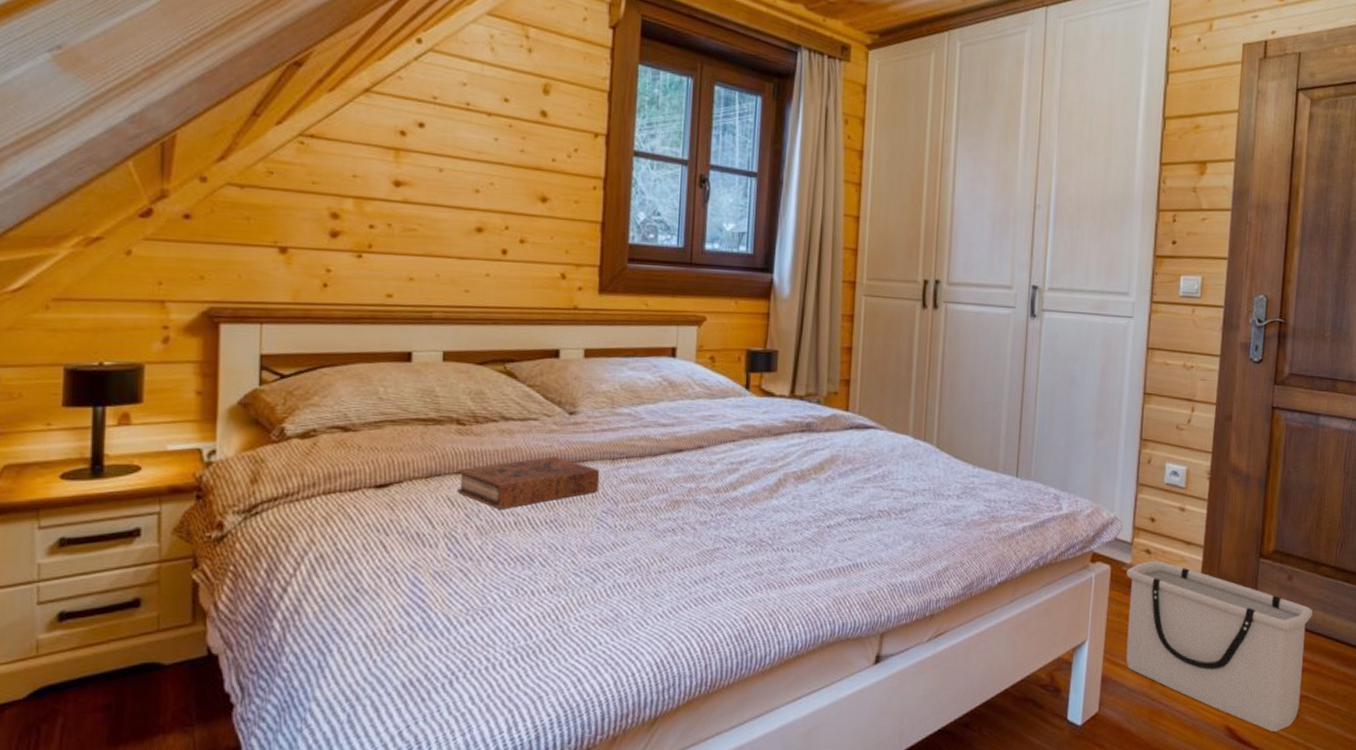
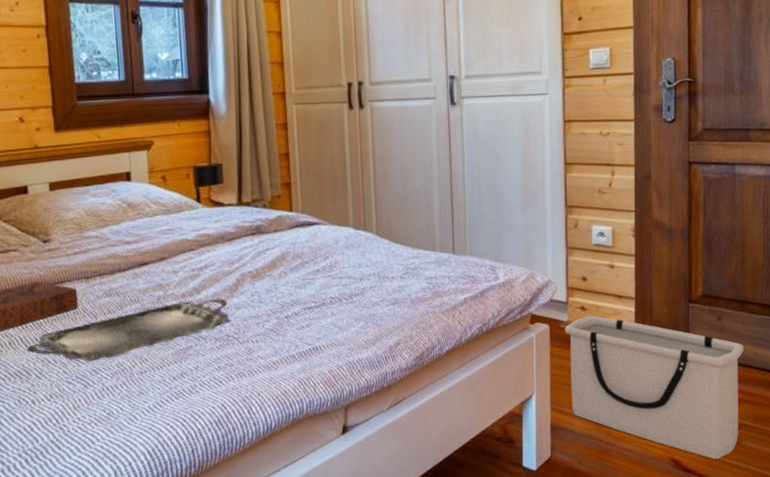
serving tray: none [533,497,767,553] -> present [26,298,232,362]

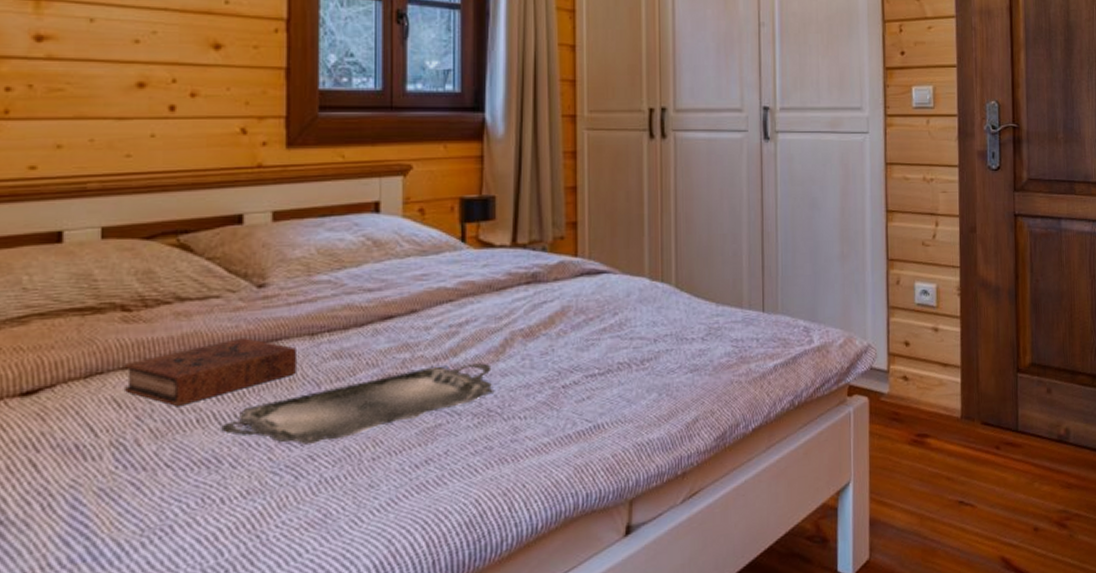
storage bin: present [564,315,744,459] -> none [885,386,1075,557]

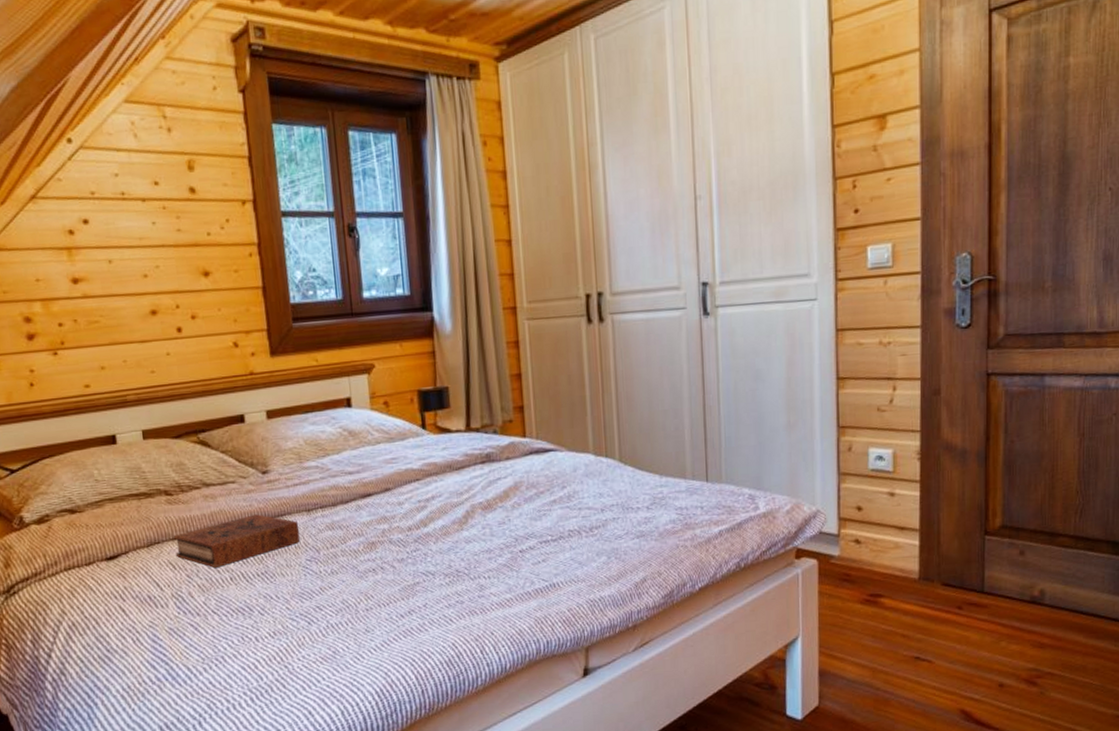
serving tray: present [219,363,495,445] -> none [247,532,462,598]

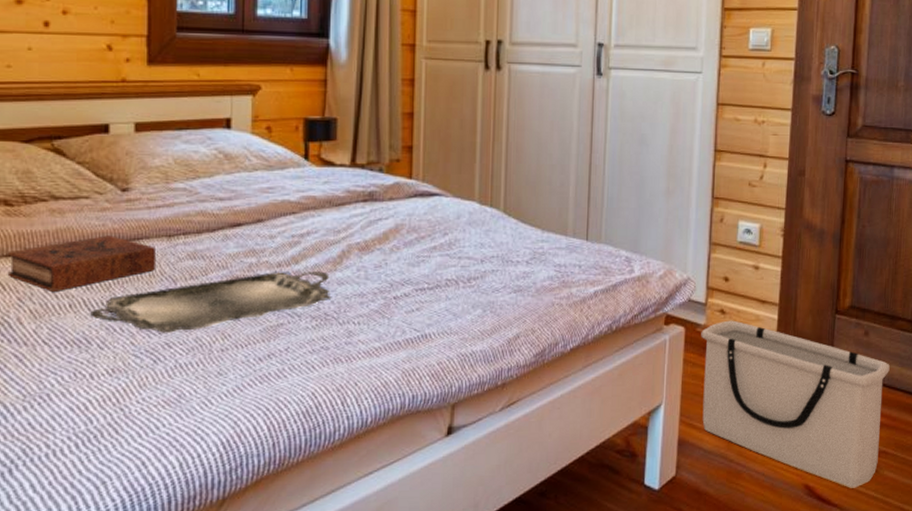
serving tray: none [247,532,462,598] -> present [89,271,332,333]
storage bin: none [835,549,1051,711] -> present [701,320,890,488]

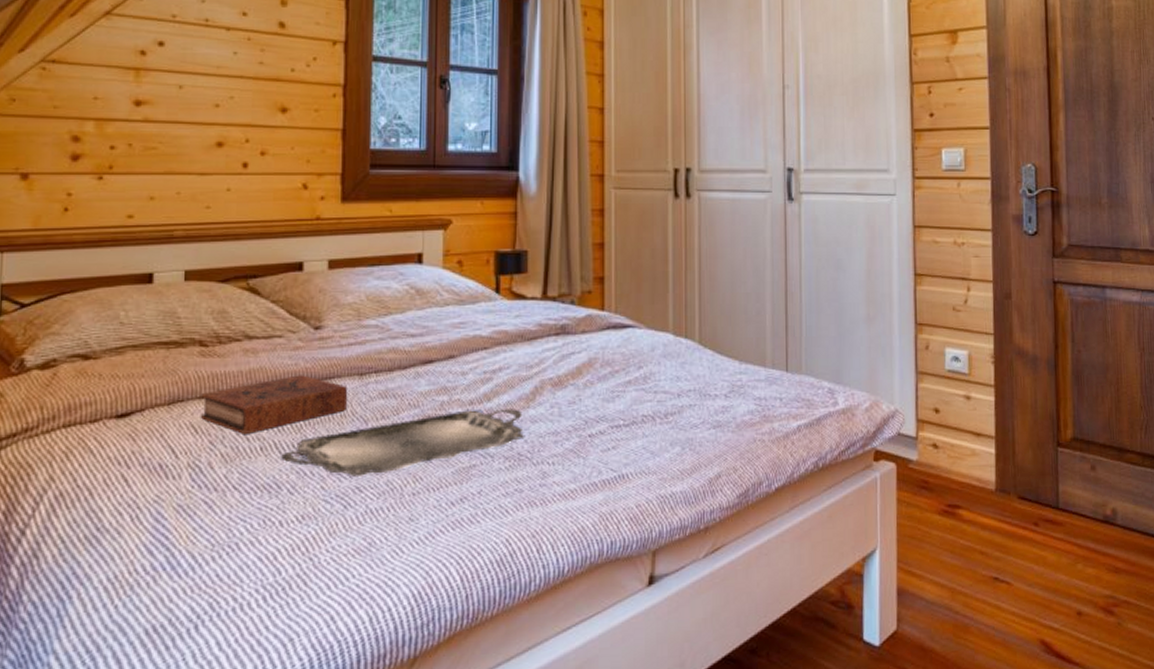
storage bin: present [701,320,890,488] -> none [914,455,1123,644]

